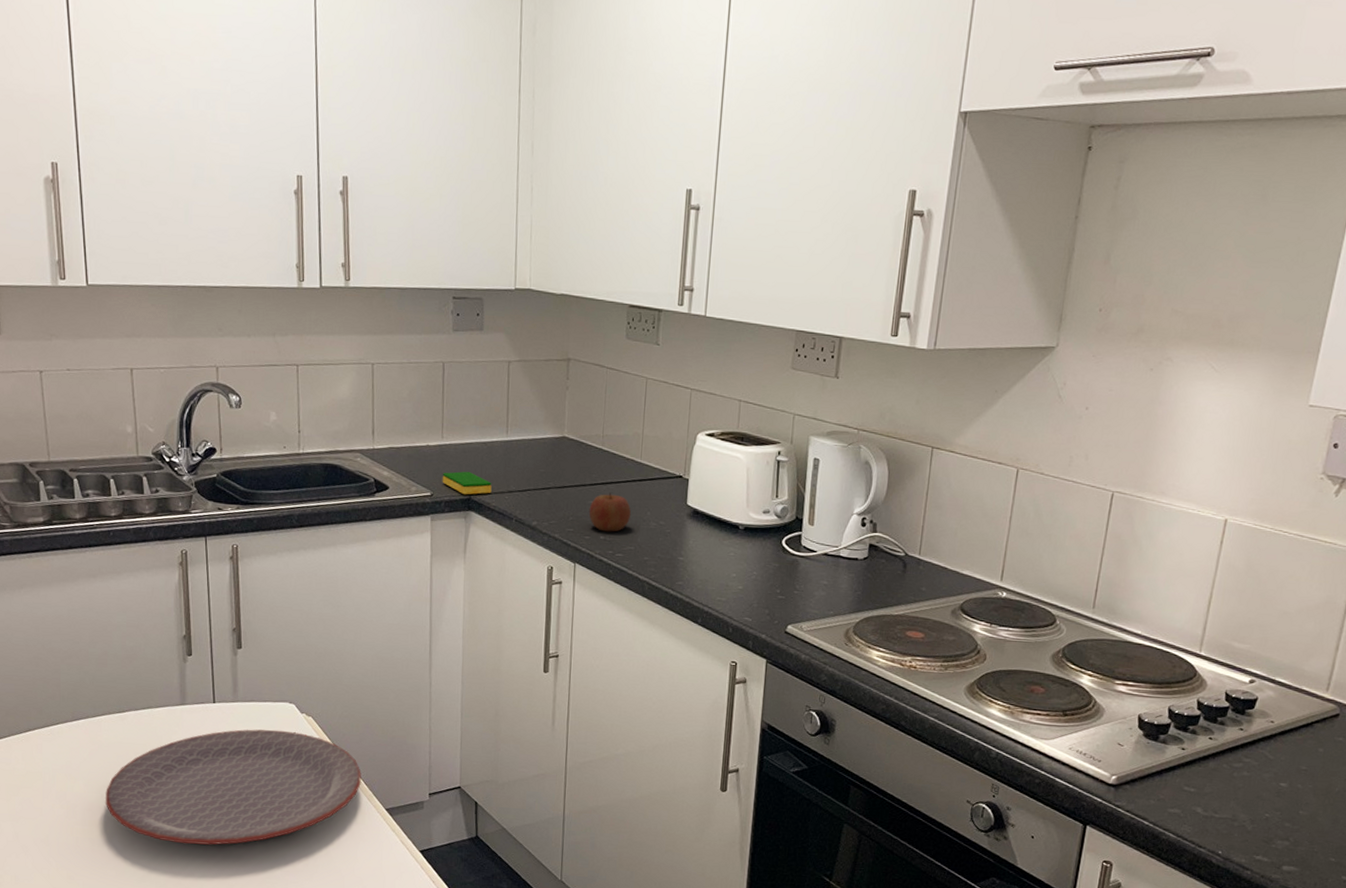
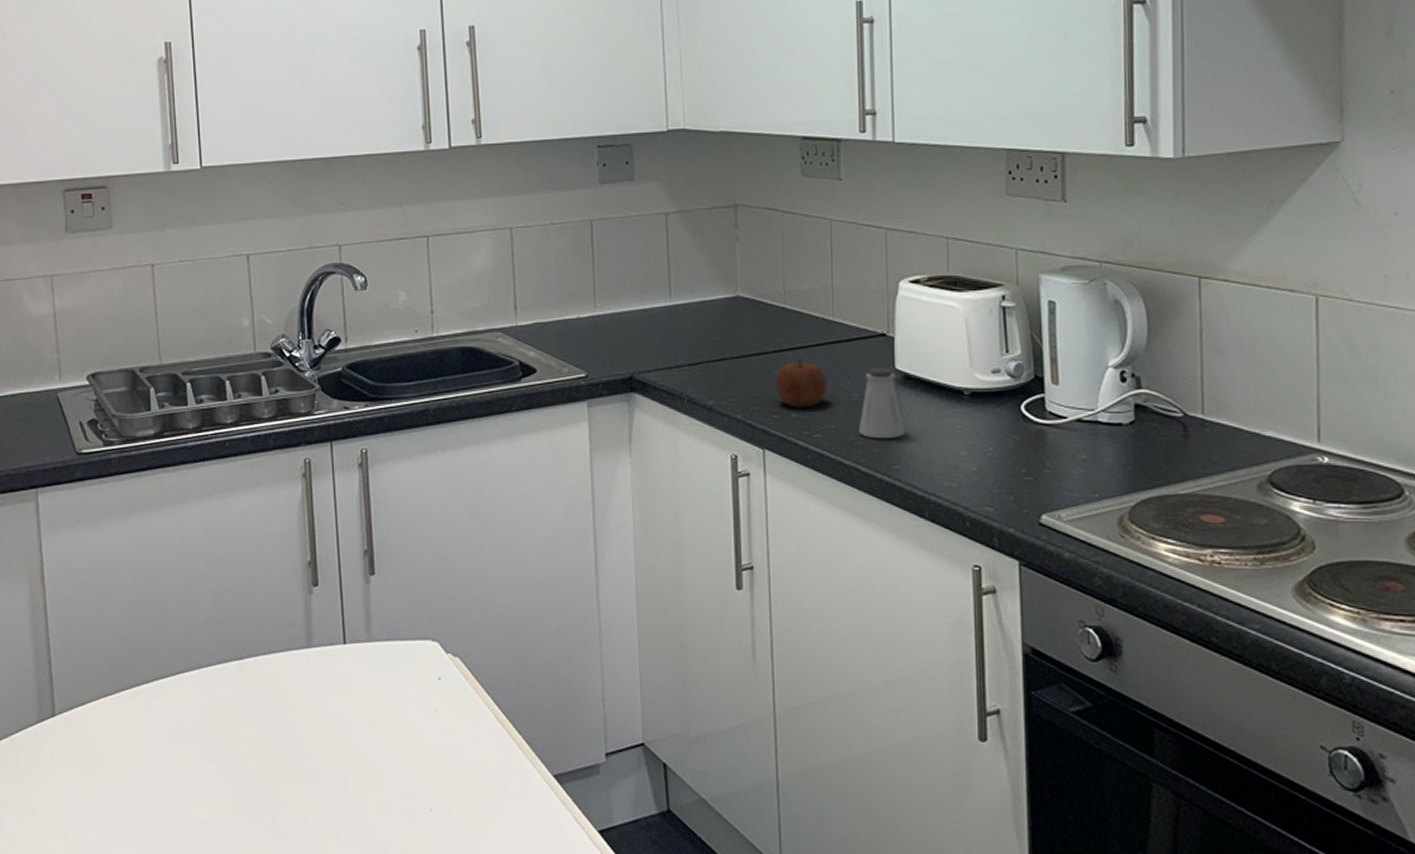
plate: present [106,729,361,845] -> none [222,675,522,828]
dish sponge: present [442,471,492,495] -> none [597,345,657,374]
saltshaker: none [652,503,690,561] -> present [858,368,906,439]

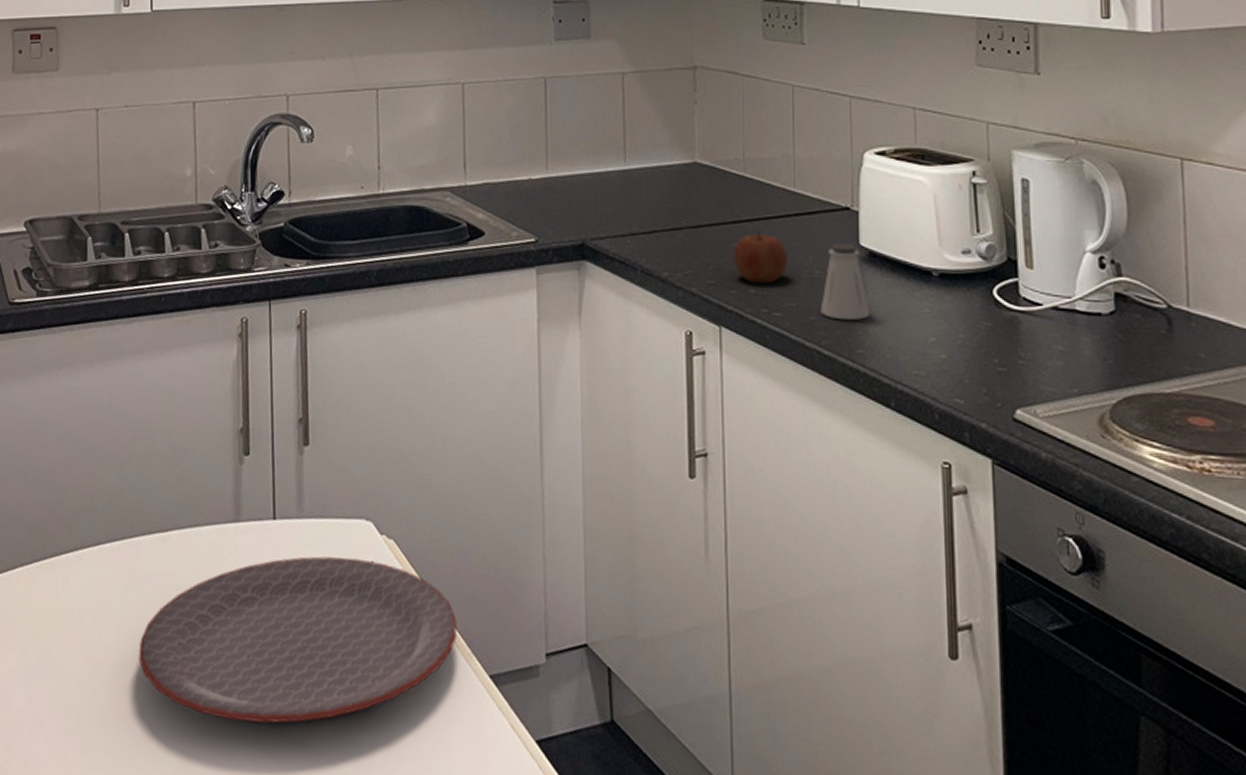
plate: none [222,675,522,828] -> present [139,556,457,724]

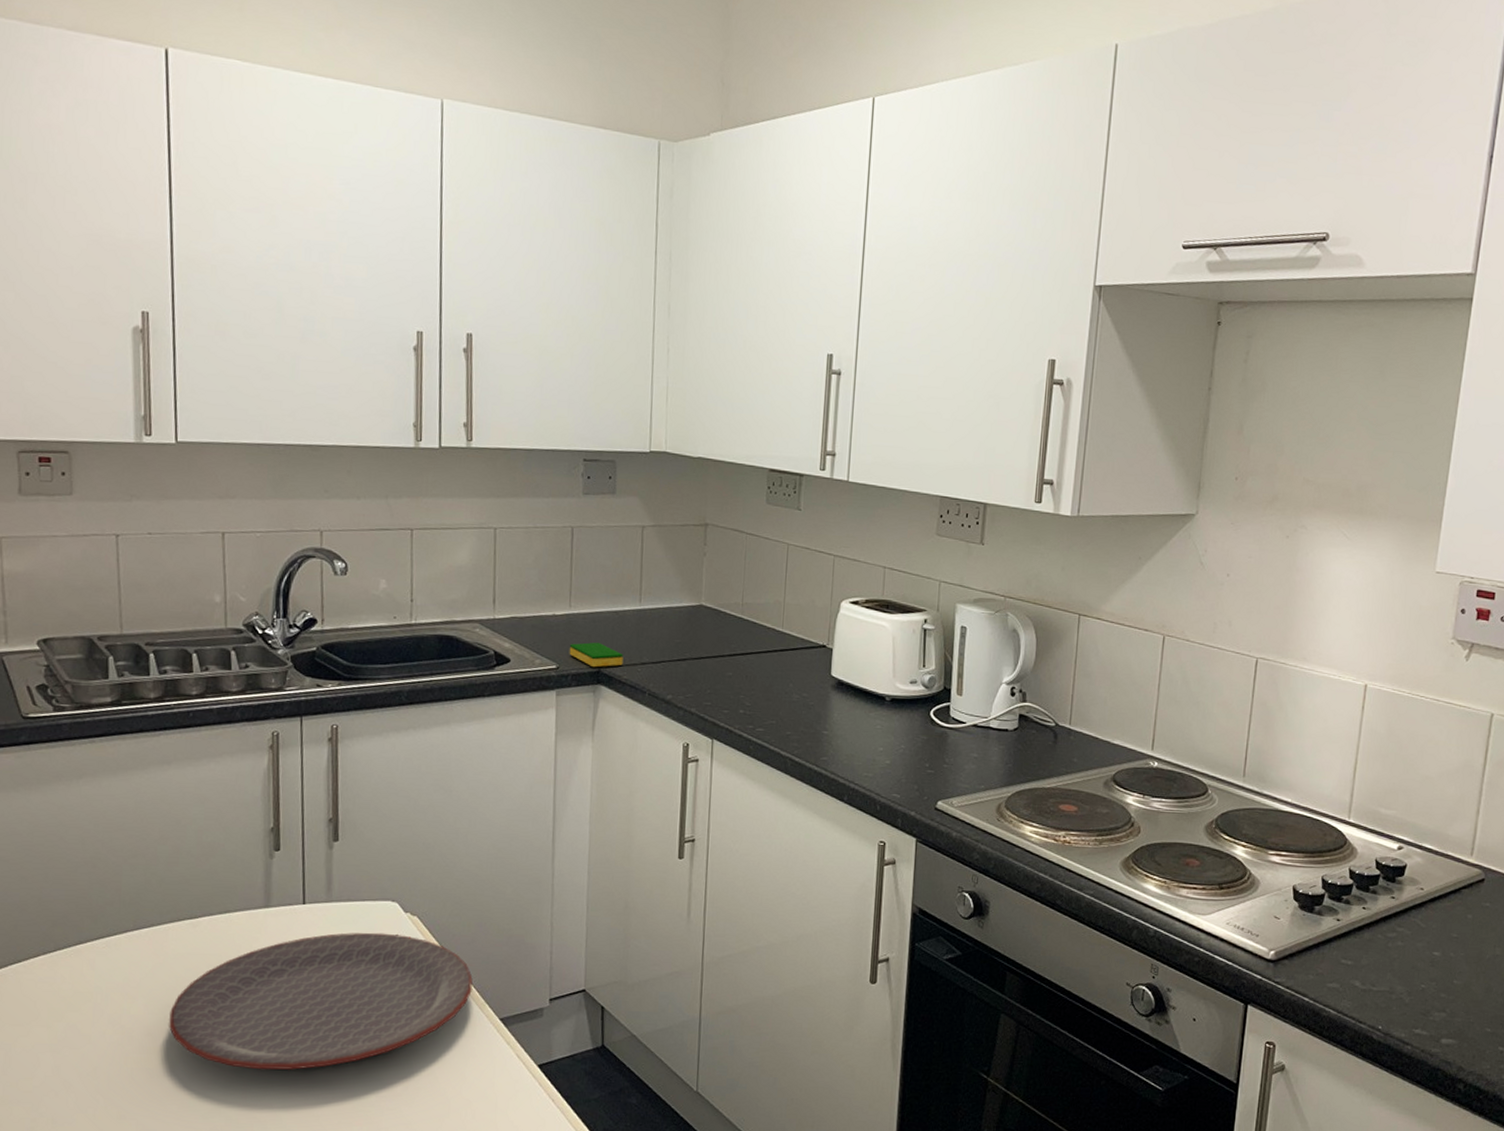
dish sponge: none [548,209,610,240] -> present [569,642,624,668]
apple: present [733,232,787,284] -> none [727,664,772,706]
saltshaker: present [820,243,871,321] -> none [795,674,835,735]

